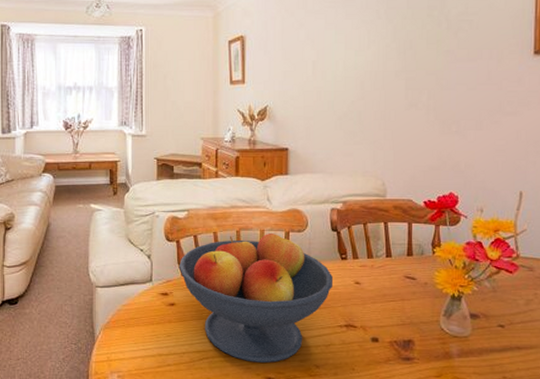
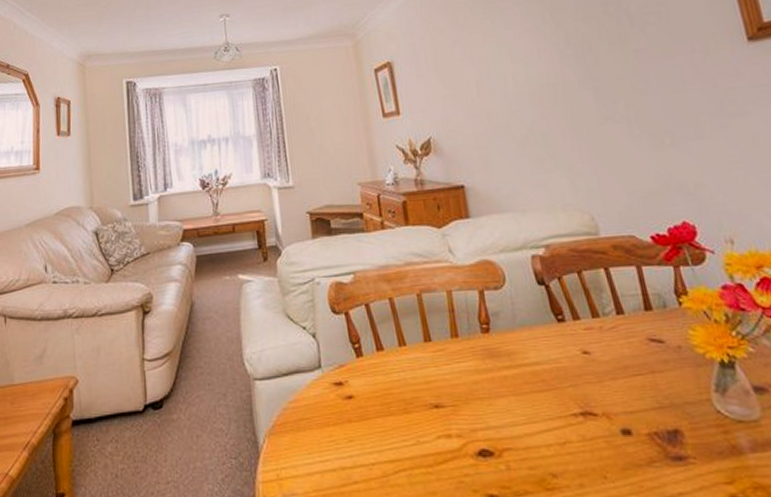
fruit bowl: present [178,231,332,363] -> none [351,290,553,473]

